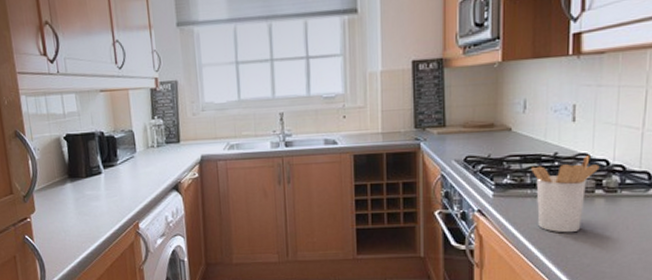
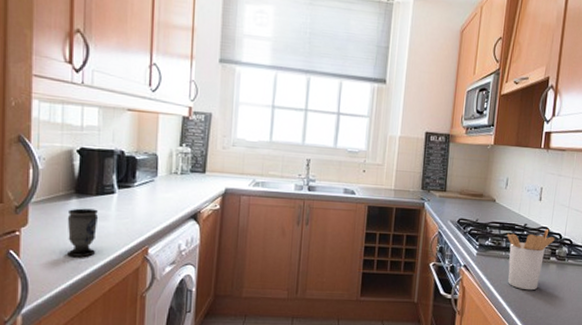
cup: none [65,190,94,237] -> present [67,208,99,257]

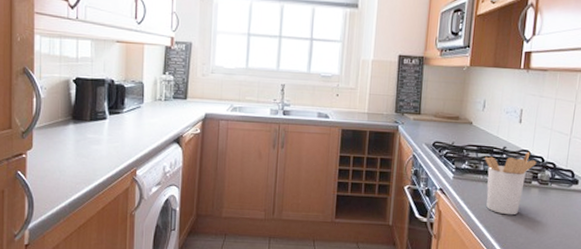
cup: present [67,208,99,257] -> none [65,133,93,178]

